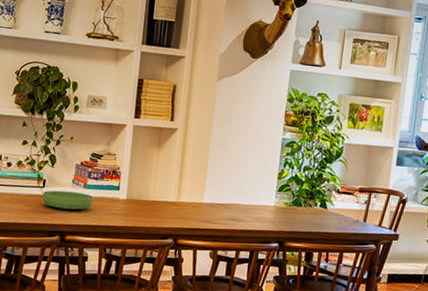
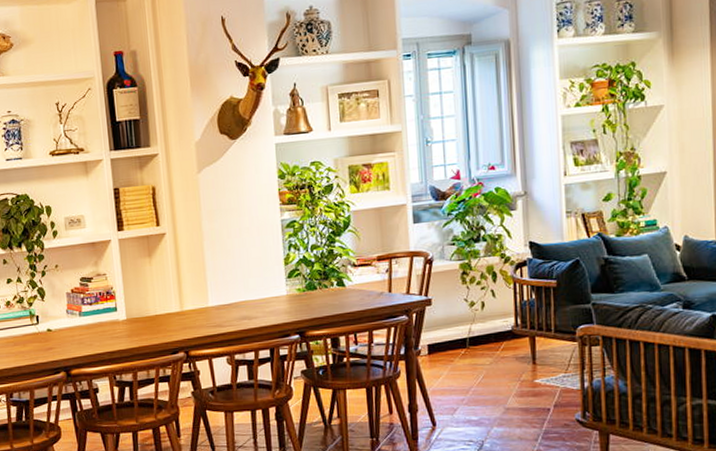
bowl: present [42,190,93,210] -> none [38,321,92,343]

